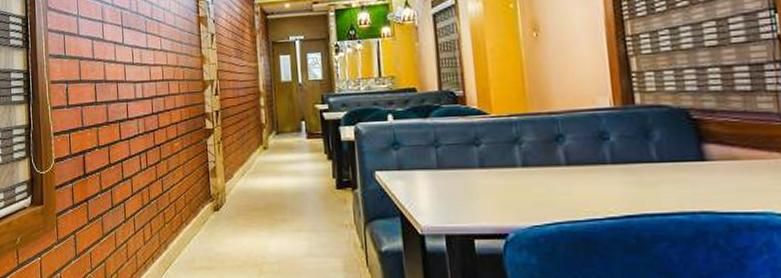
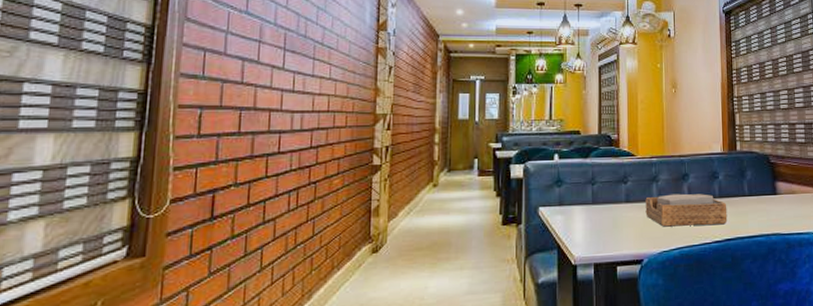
napkin holder: none [505,158,627,198] -> present [645,193,728,227]

